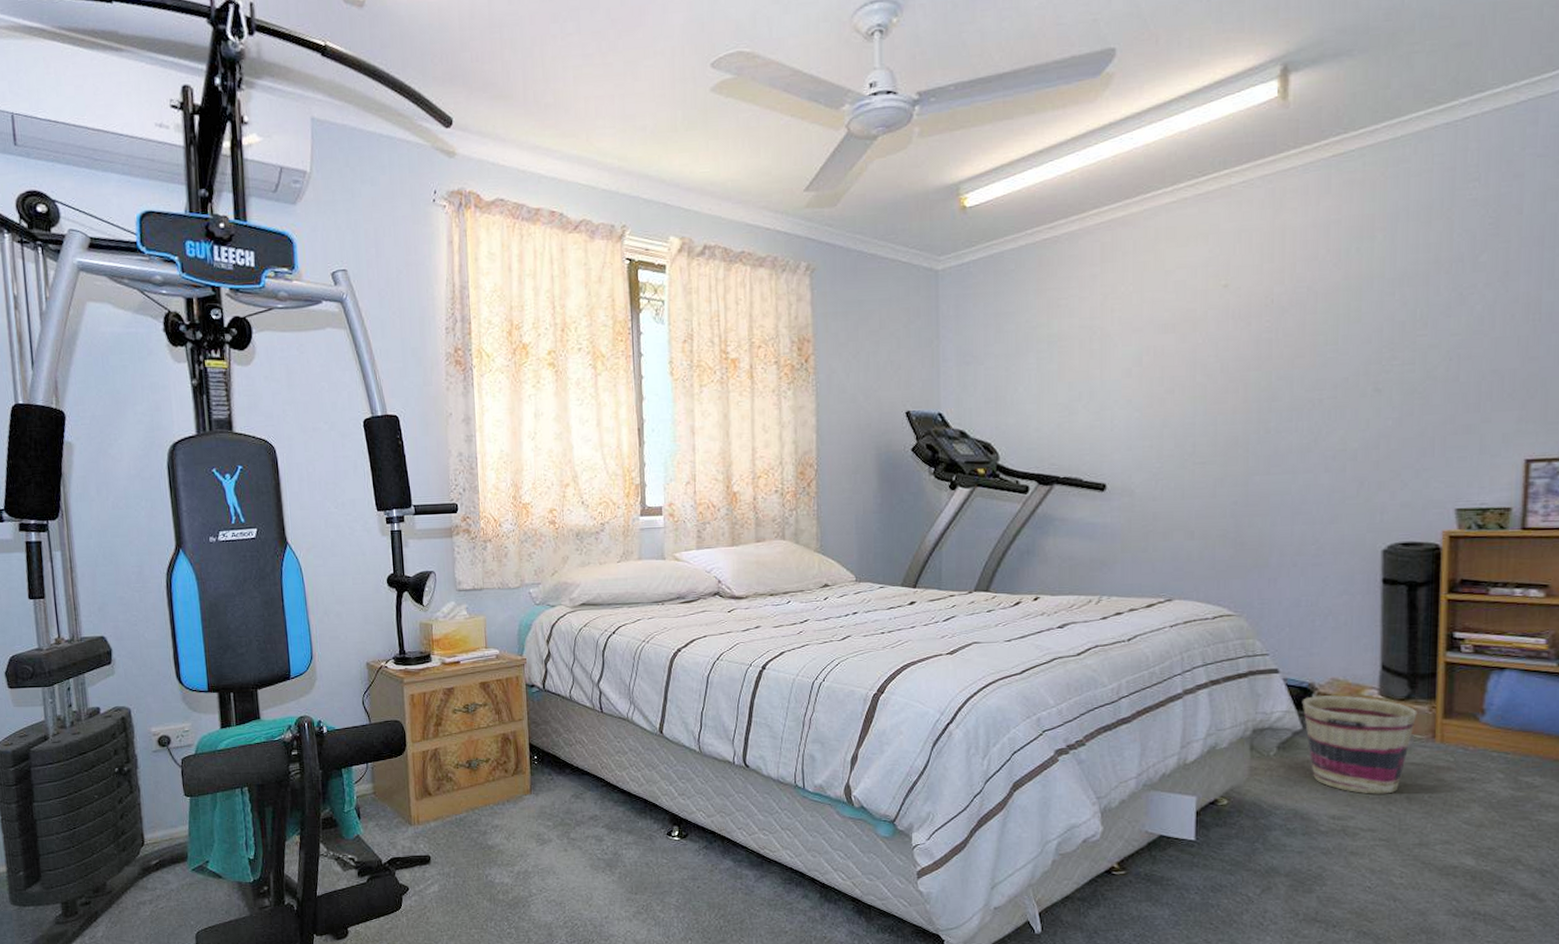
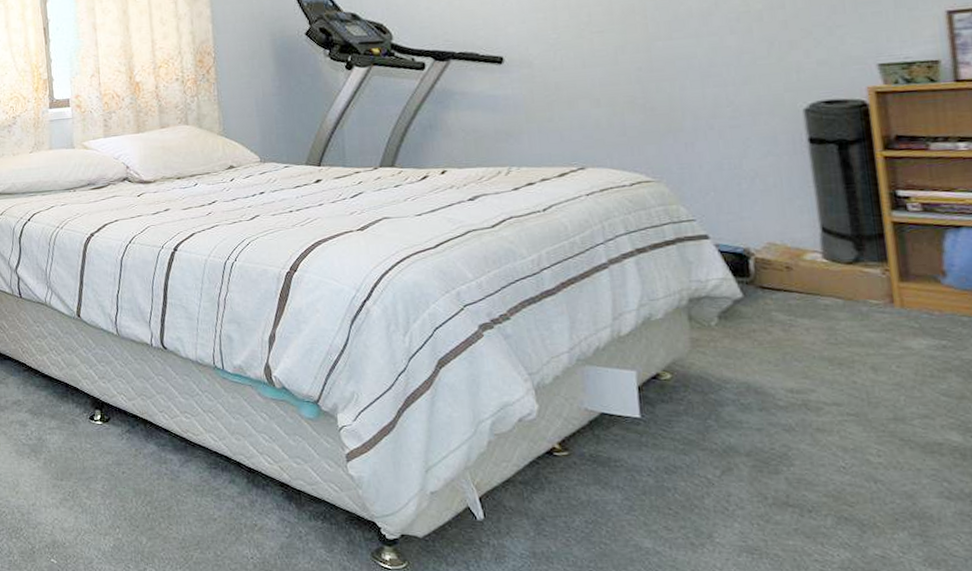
basket: present [1302,695,1417,794] -> none [738,260,870,365]

